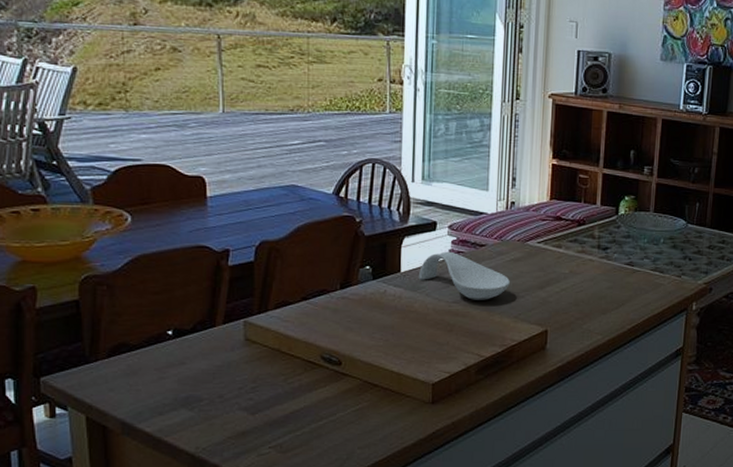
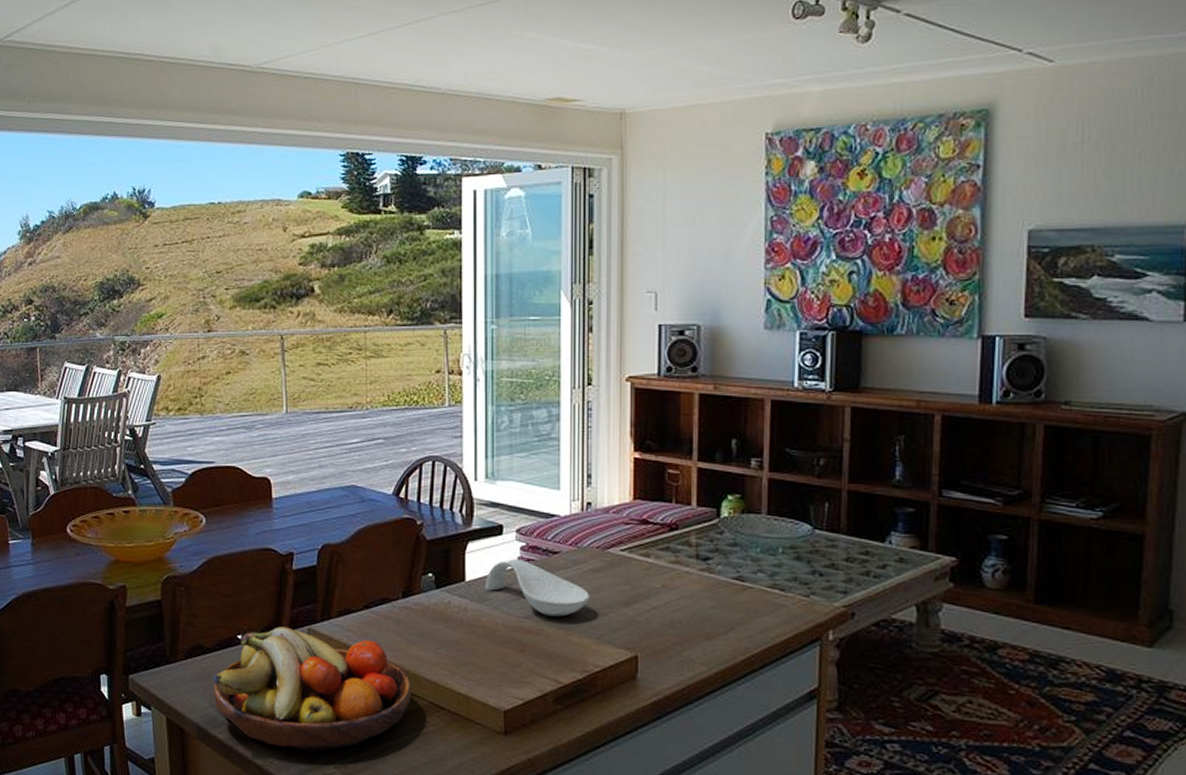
fruit bowl: none [139,321,348,435] -> present [212,626,412,752]

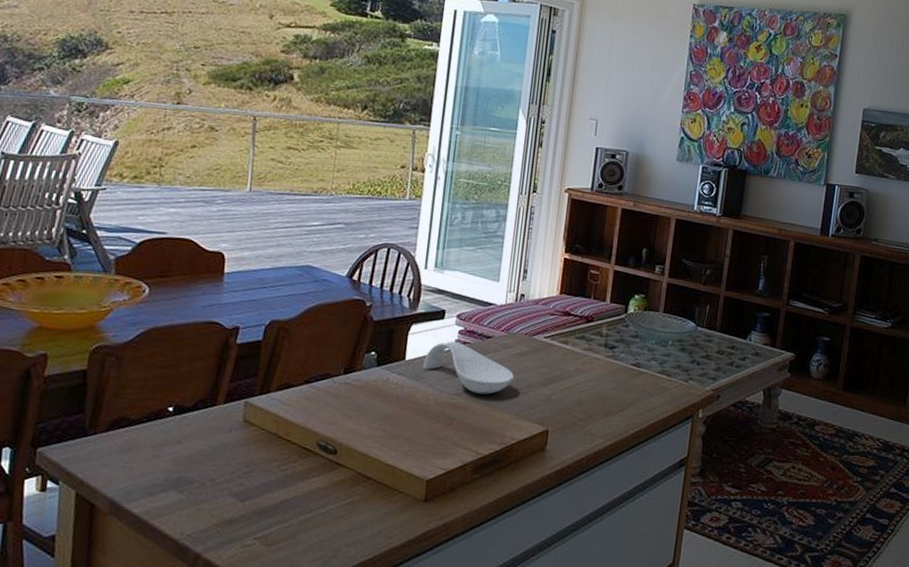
fruit bowl: present [212,626,412,752] -> none [133,399,343,524]

